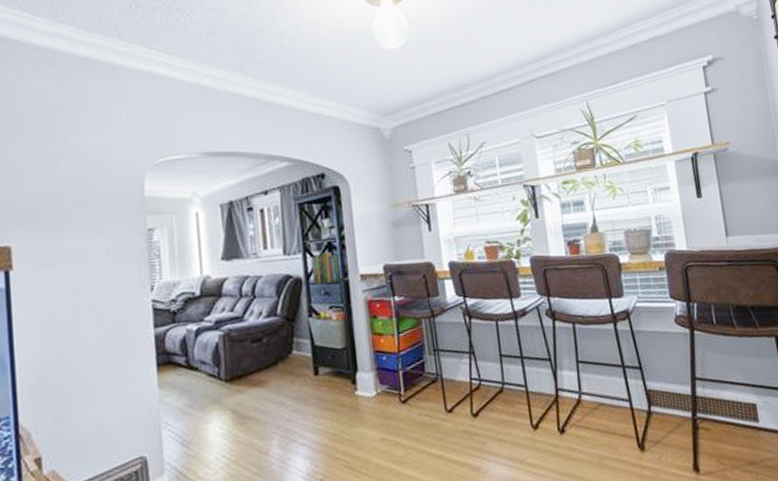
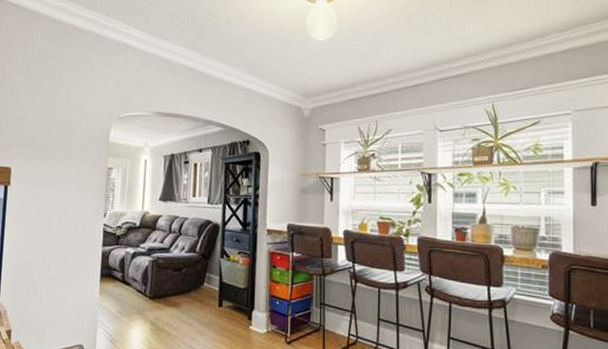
books: present [310,251,348,285] -> none [228,205,257,233]

